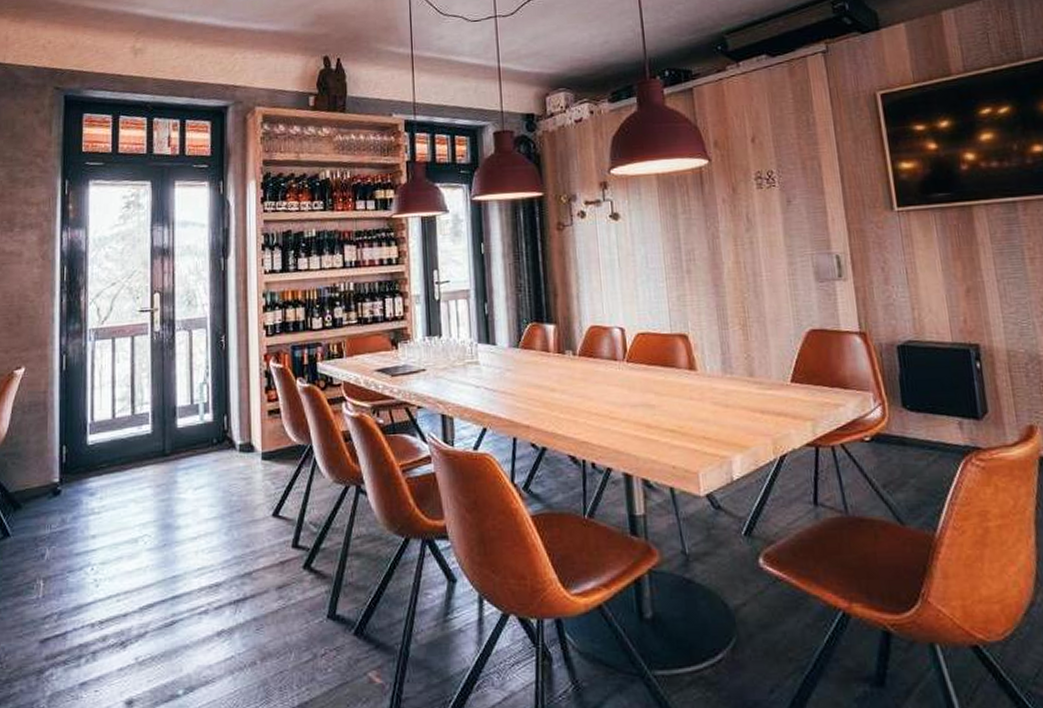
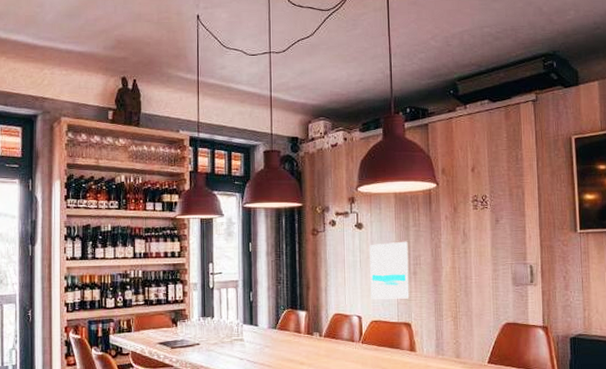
wall art: none [629,232,685,306] -> present [370,241,411,299]

